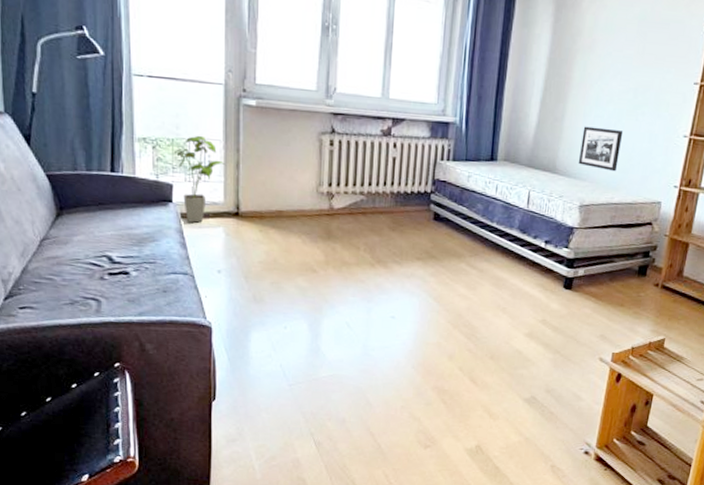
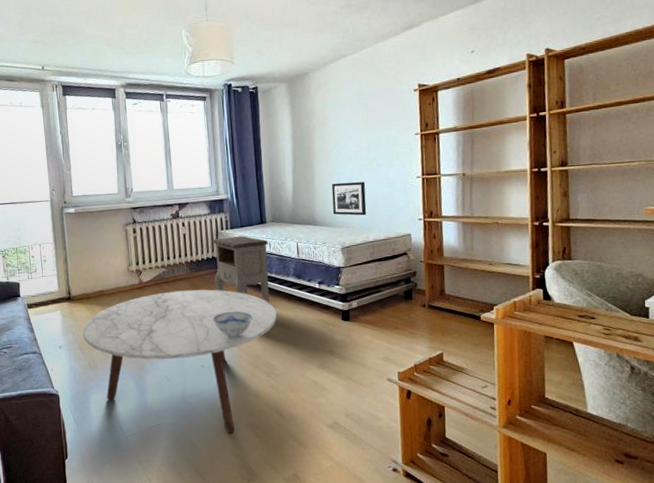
house plant: present [173,135,225,223] -> none [18,242,57,311]
coffee table: none [250,224,490,395] -> present [82,289,277,433]
ceramic bowl: none [412,259,462,291] -> present [212,311,253,338]
nightstand: none [422,170,495,257] -> present [213,236,270,304]

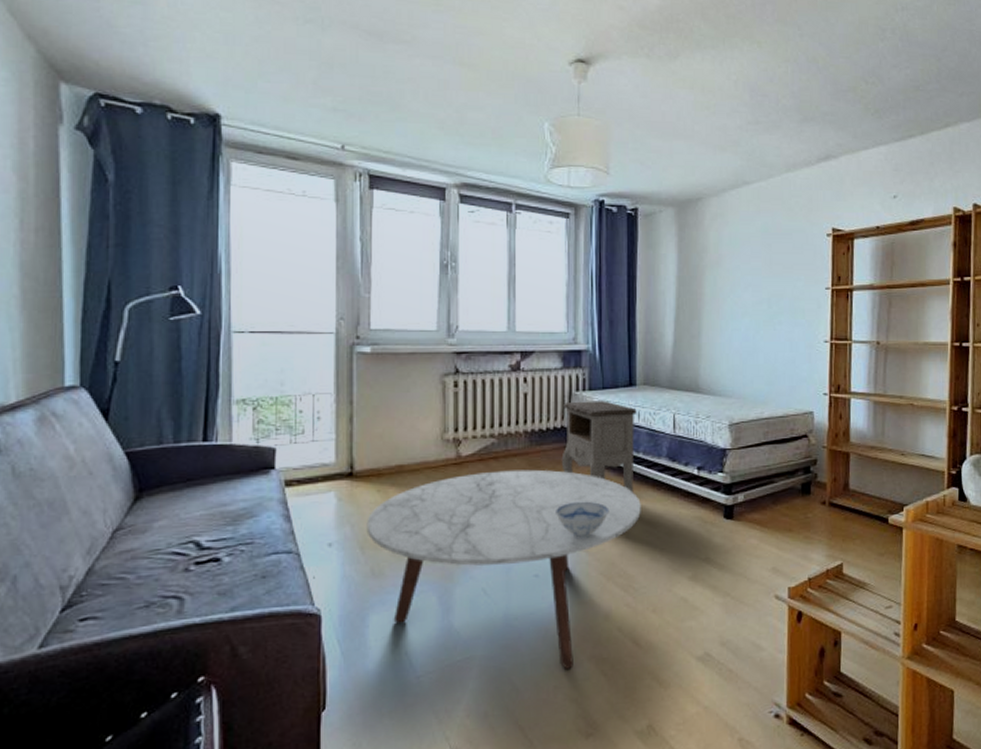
picture frame: present [331,182,367,216] -> none [721,341,763,385]

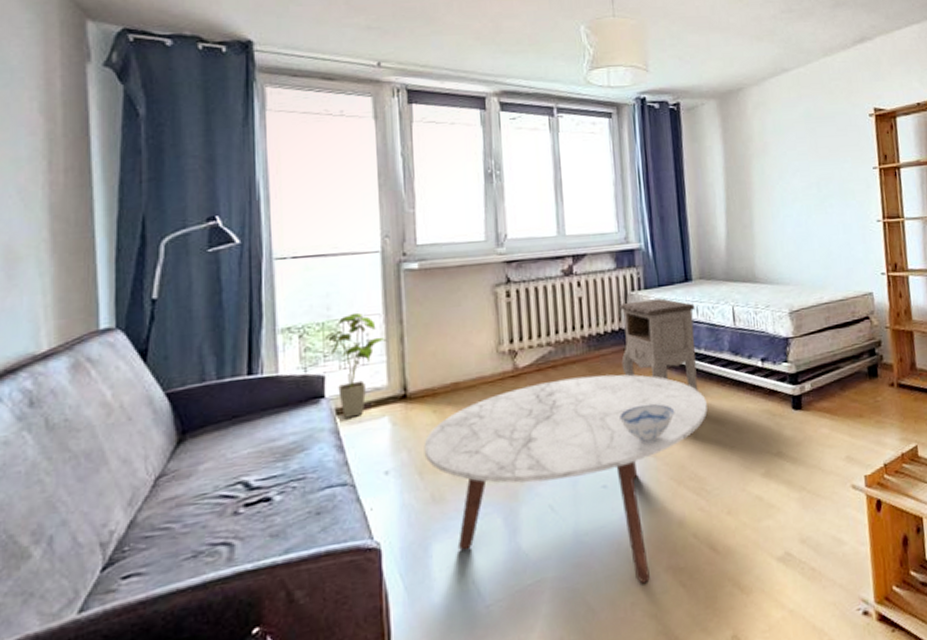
house plant: none [277,390,337,490] -> present [324,312,387,418]

